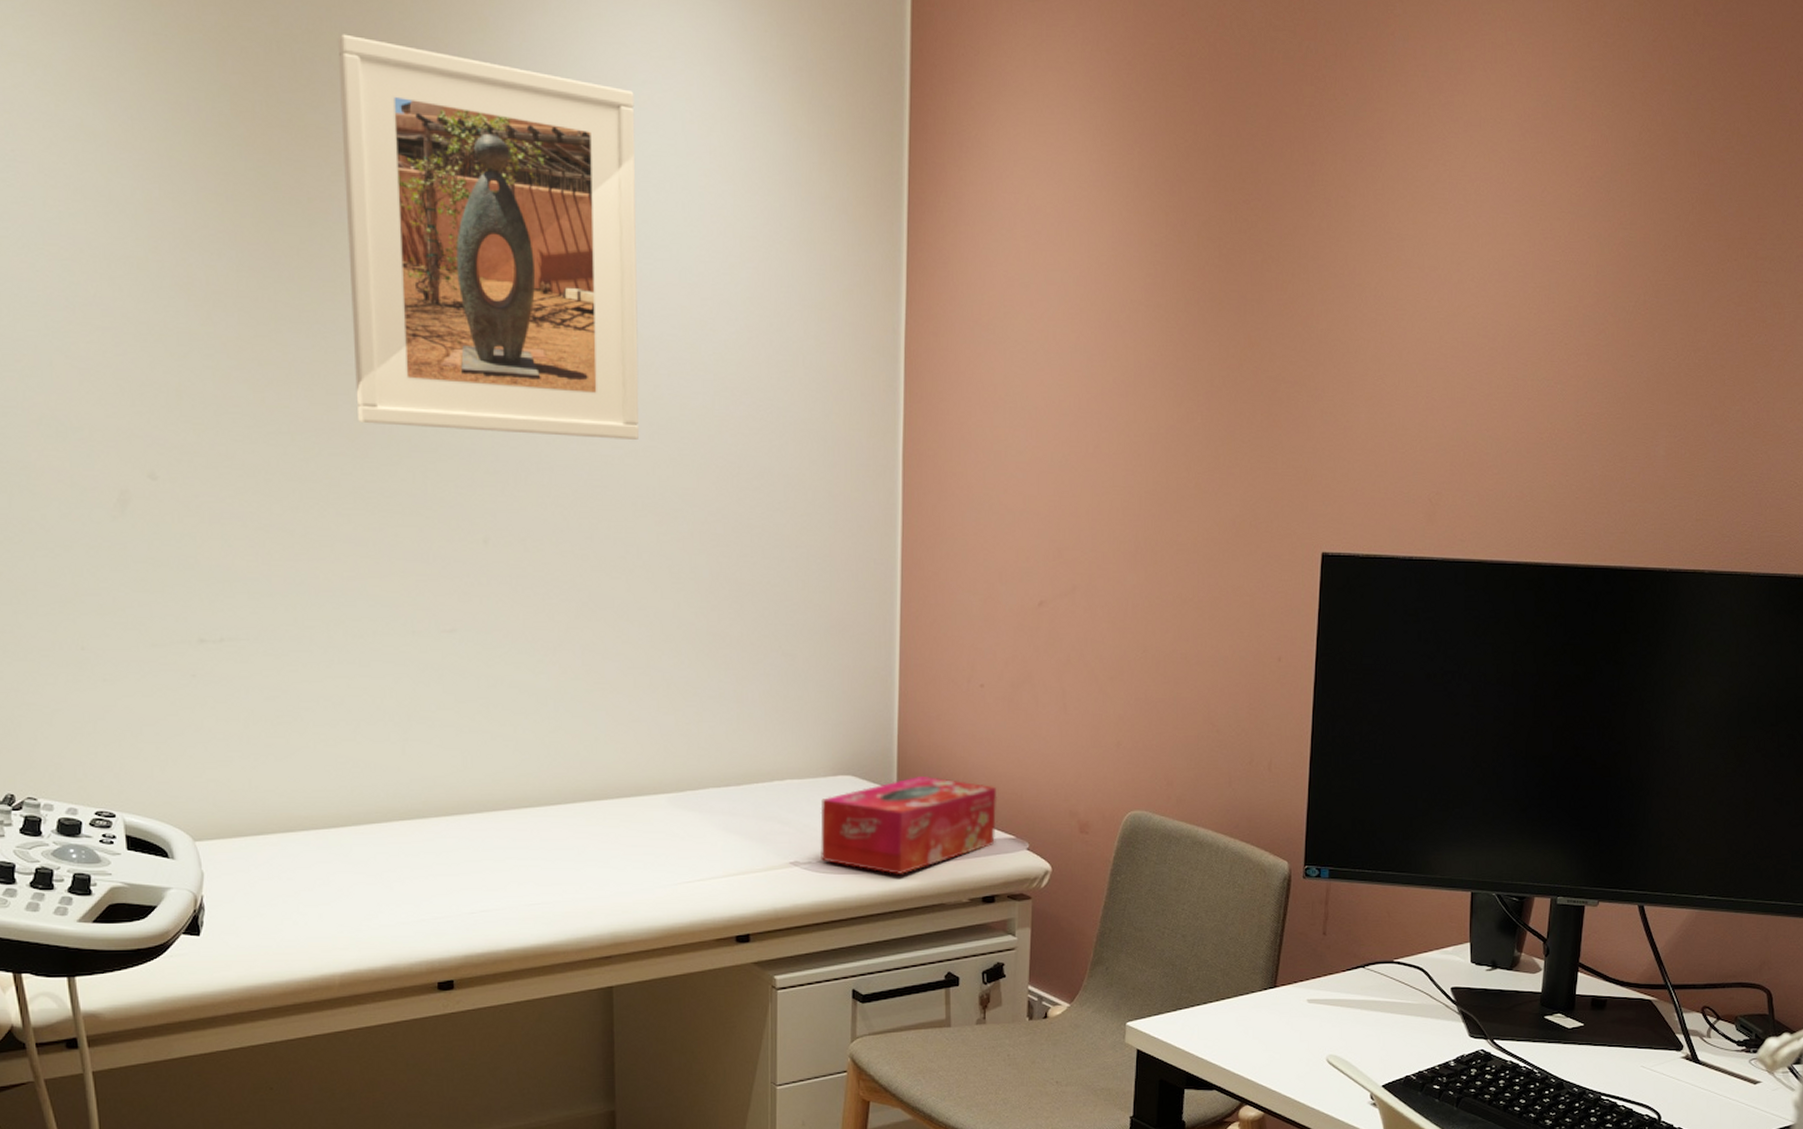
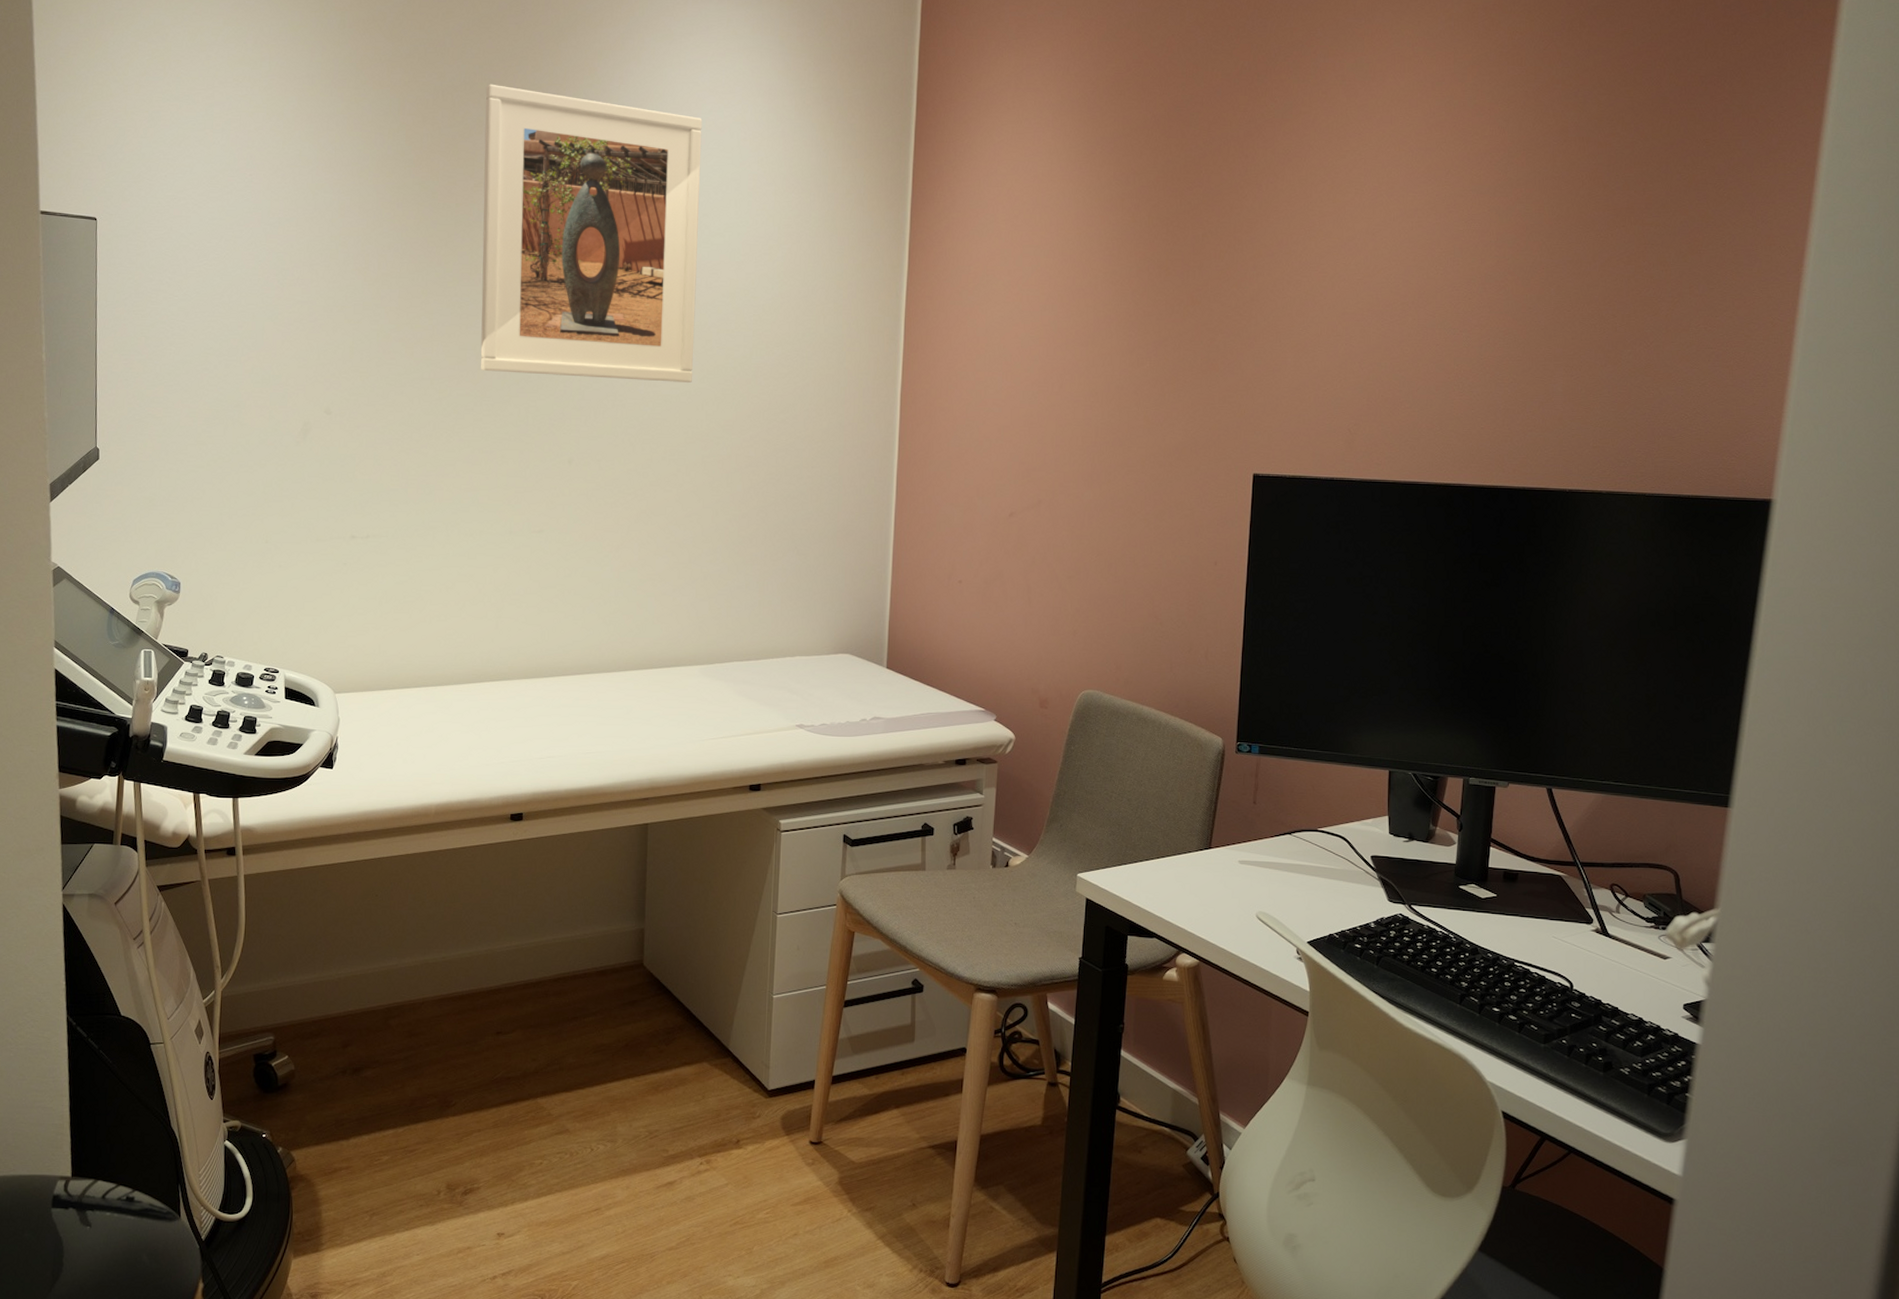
tissue box: present [820,775,997,874] -> none [822,655,971,738]

